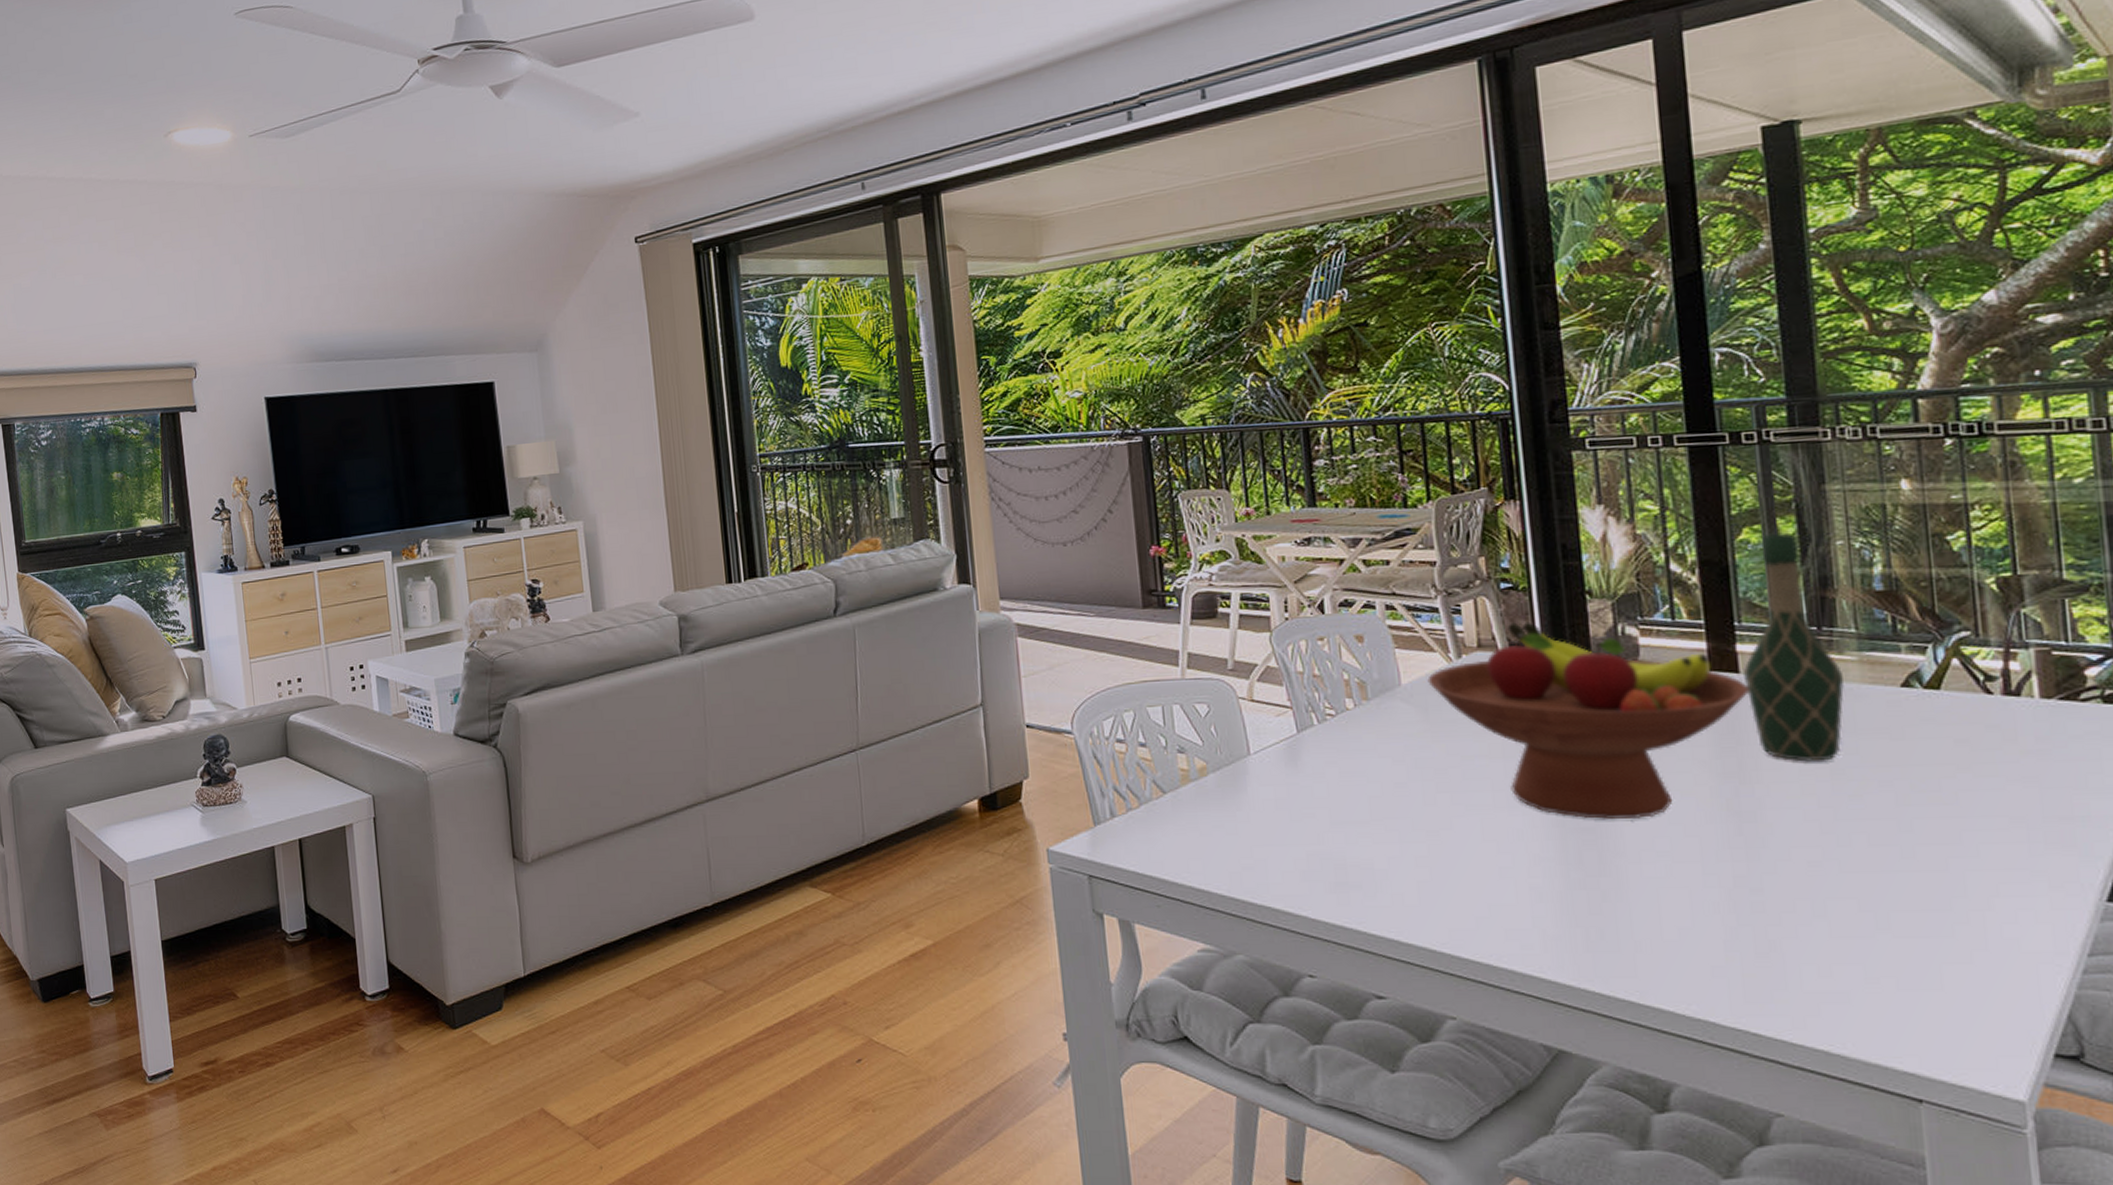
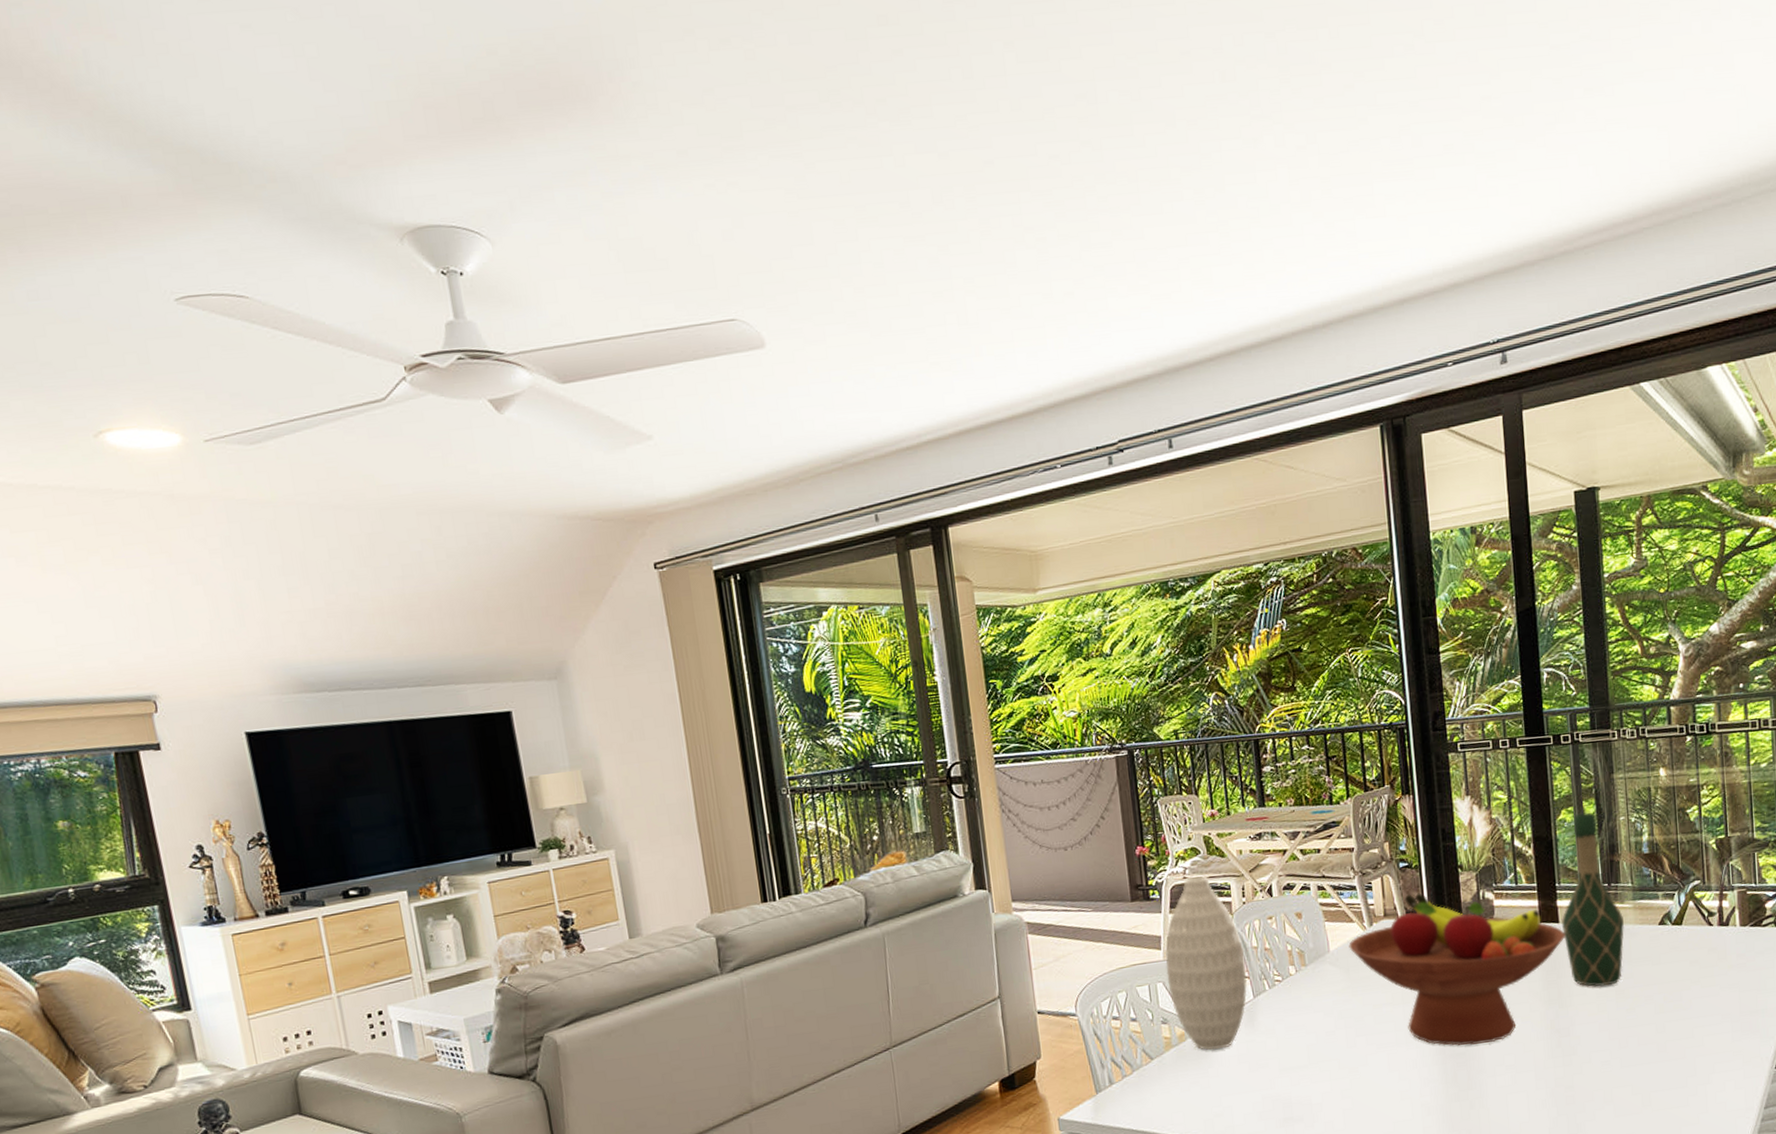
vase: none [1183,584,1290,790] -> present [1164,876,1248,1050]

